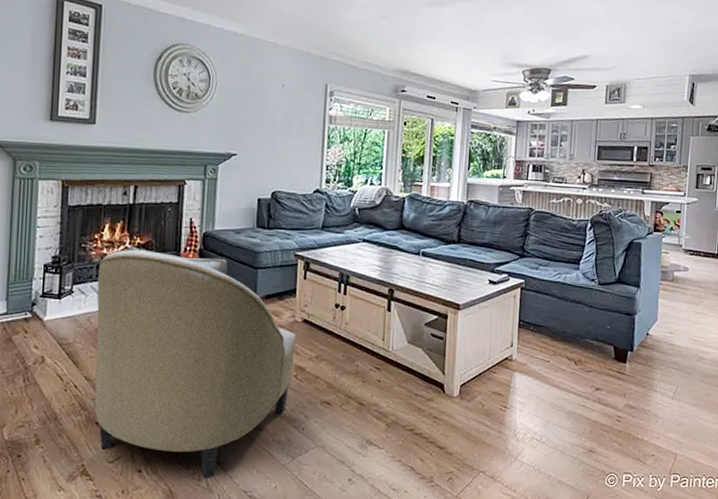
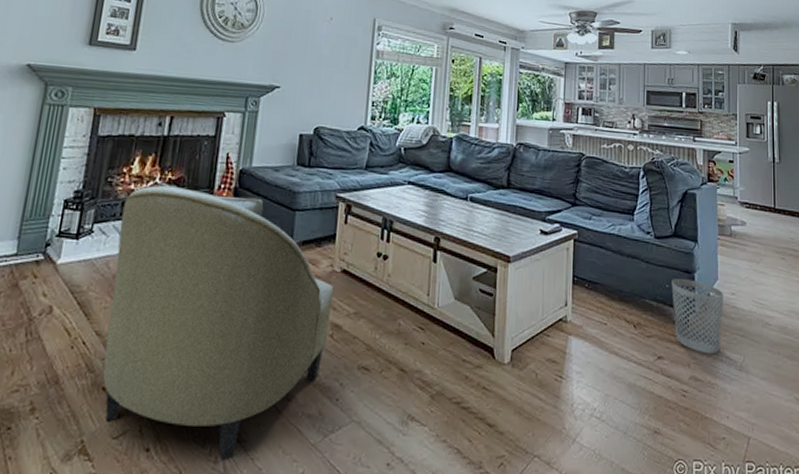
wastebasket: none [612,321,663,385] -> present [672,279,724,353]

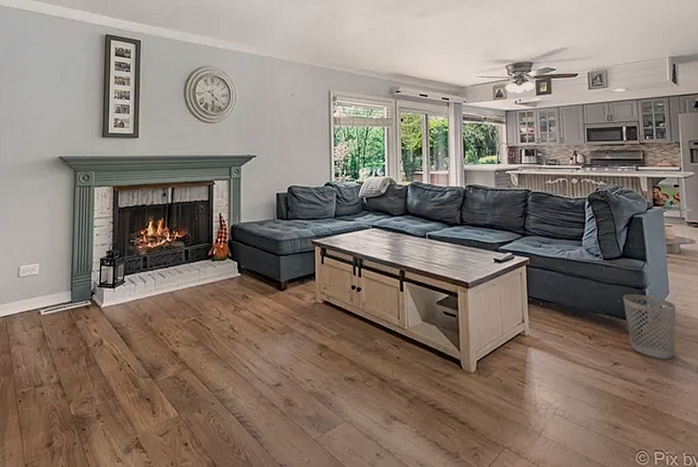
armchair: present [103,181,334,461] -> none [144,240,319,452]

